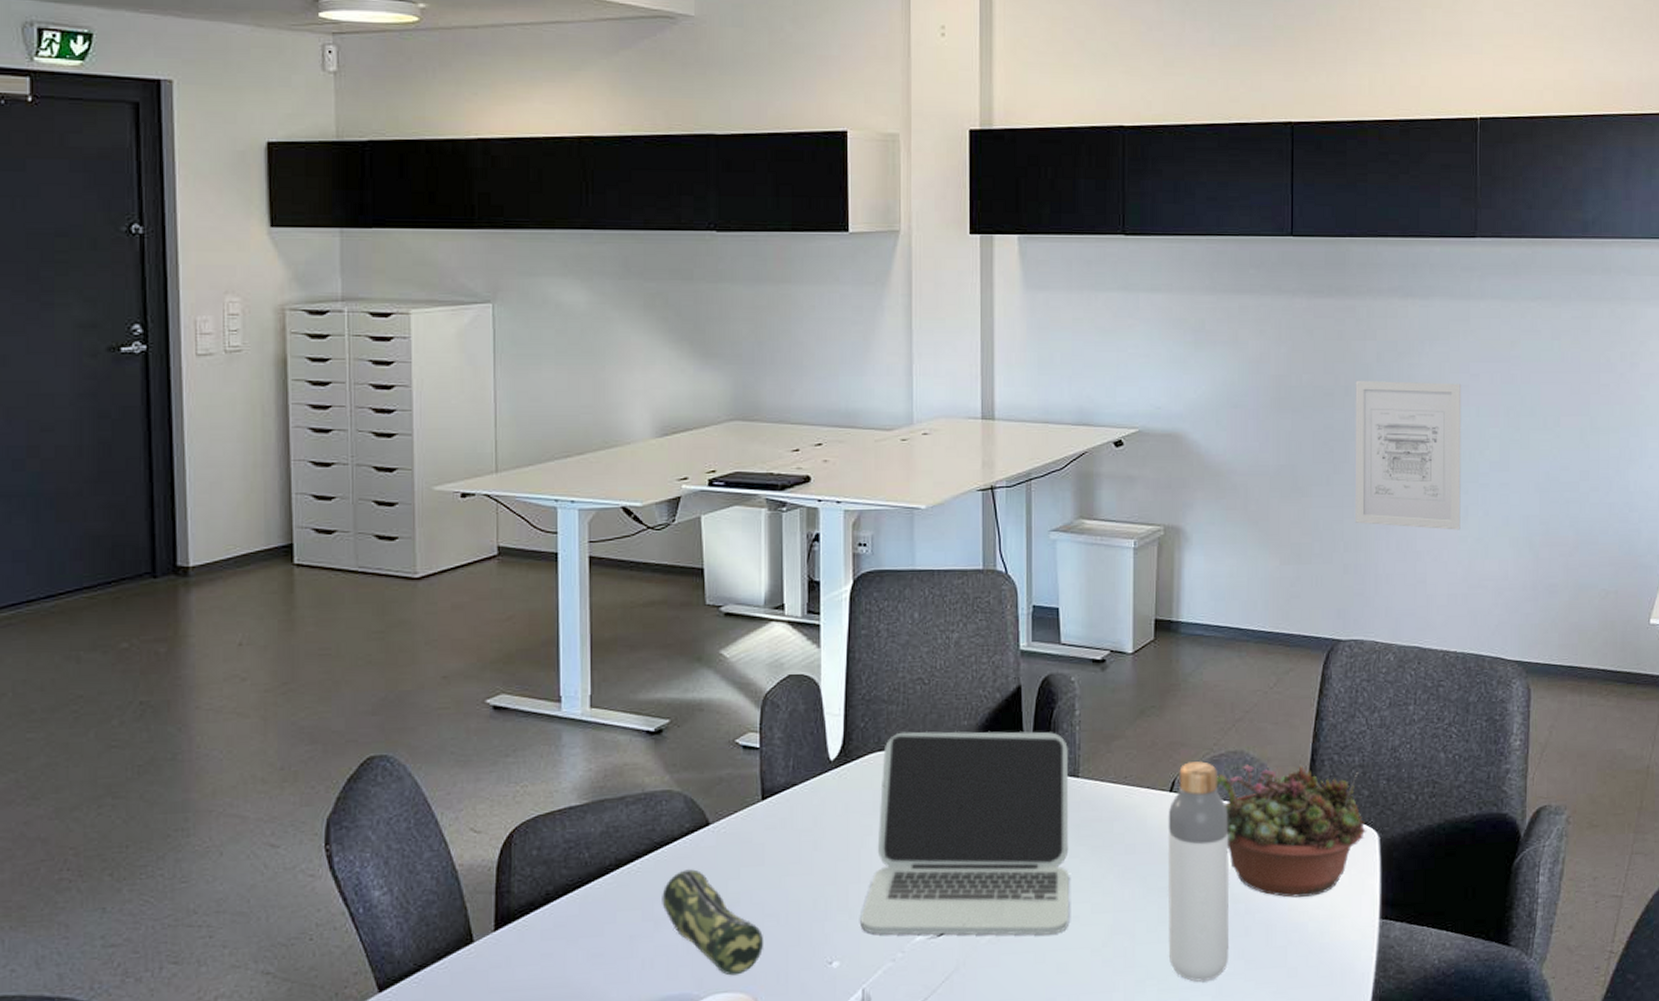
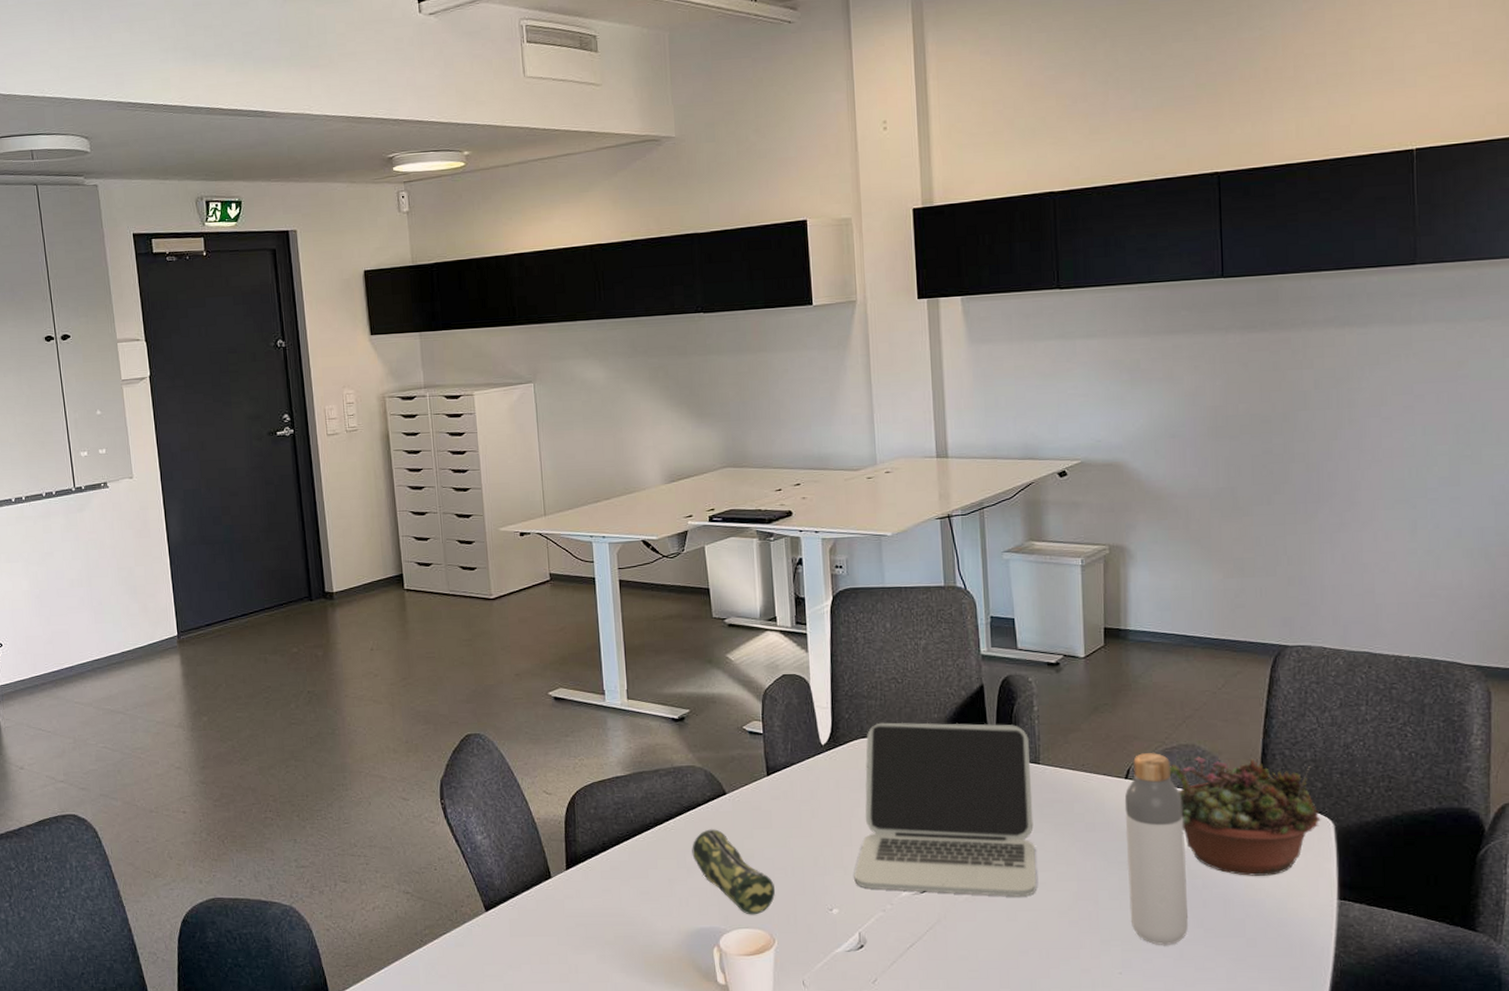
wall art: present [1355,380,1462,530] -> none [1293,404,1409,543]

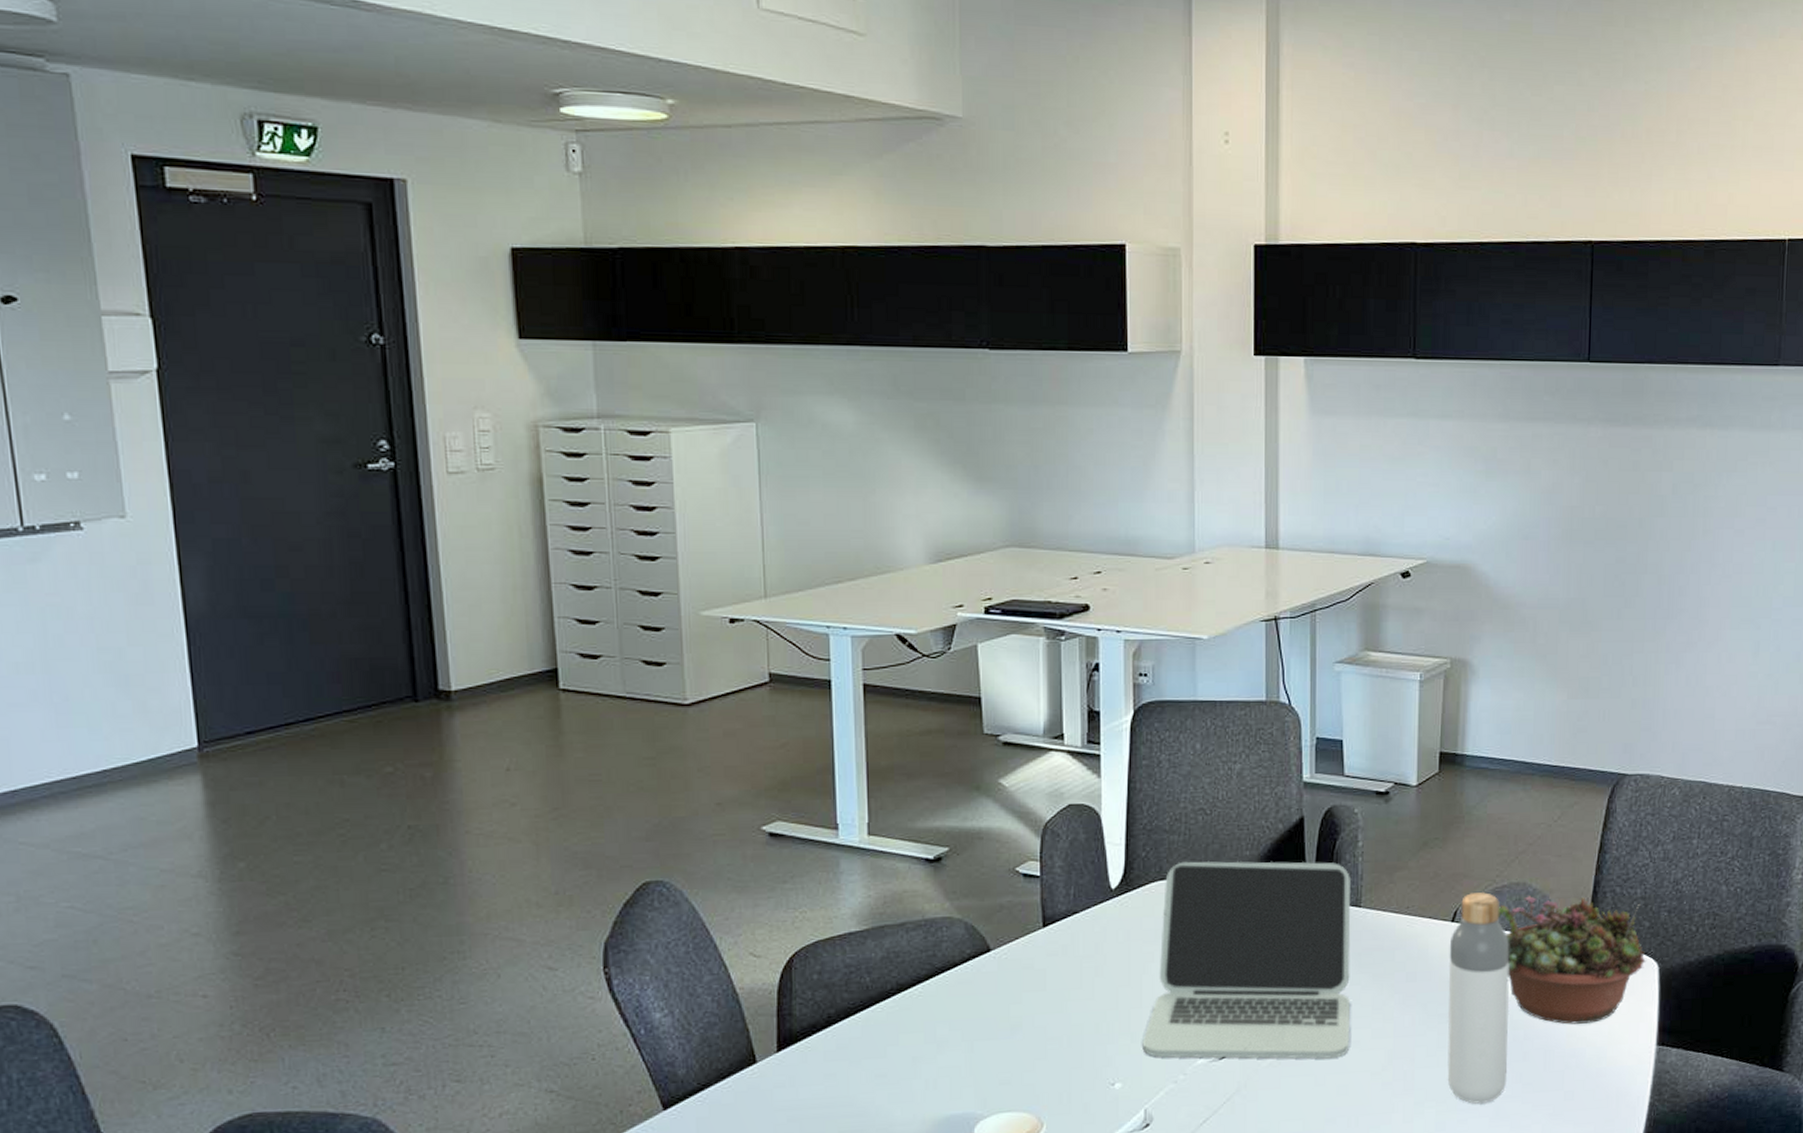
pencil case: present [692,829,776,915] -> none [944,994,1047,1096]

